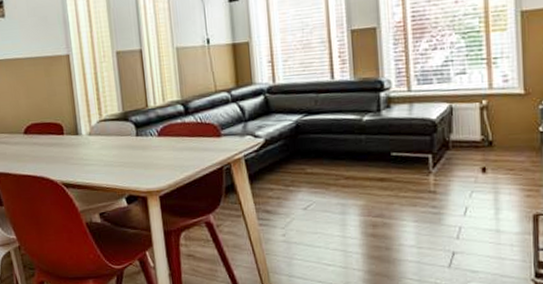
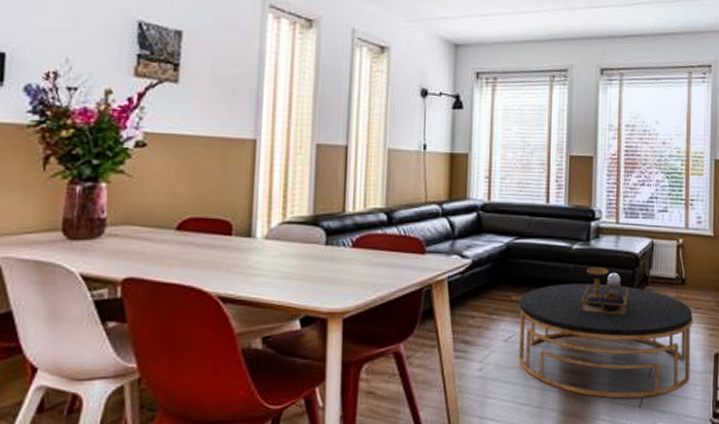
coffee table: none [314,135,506,260] -> present [519,266,694,399]

